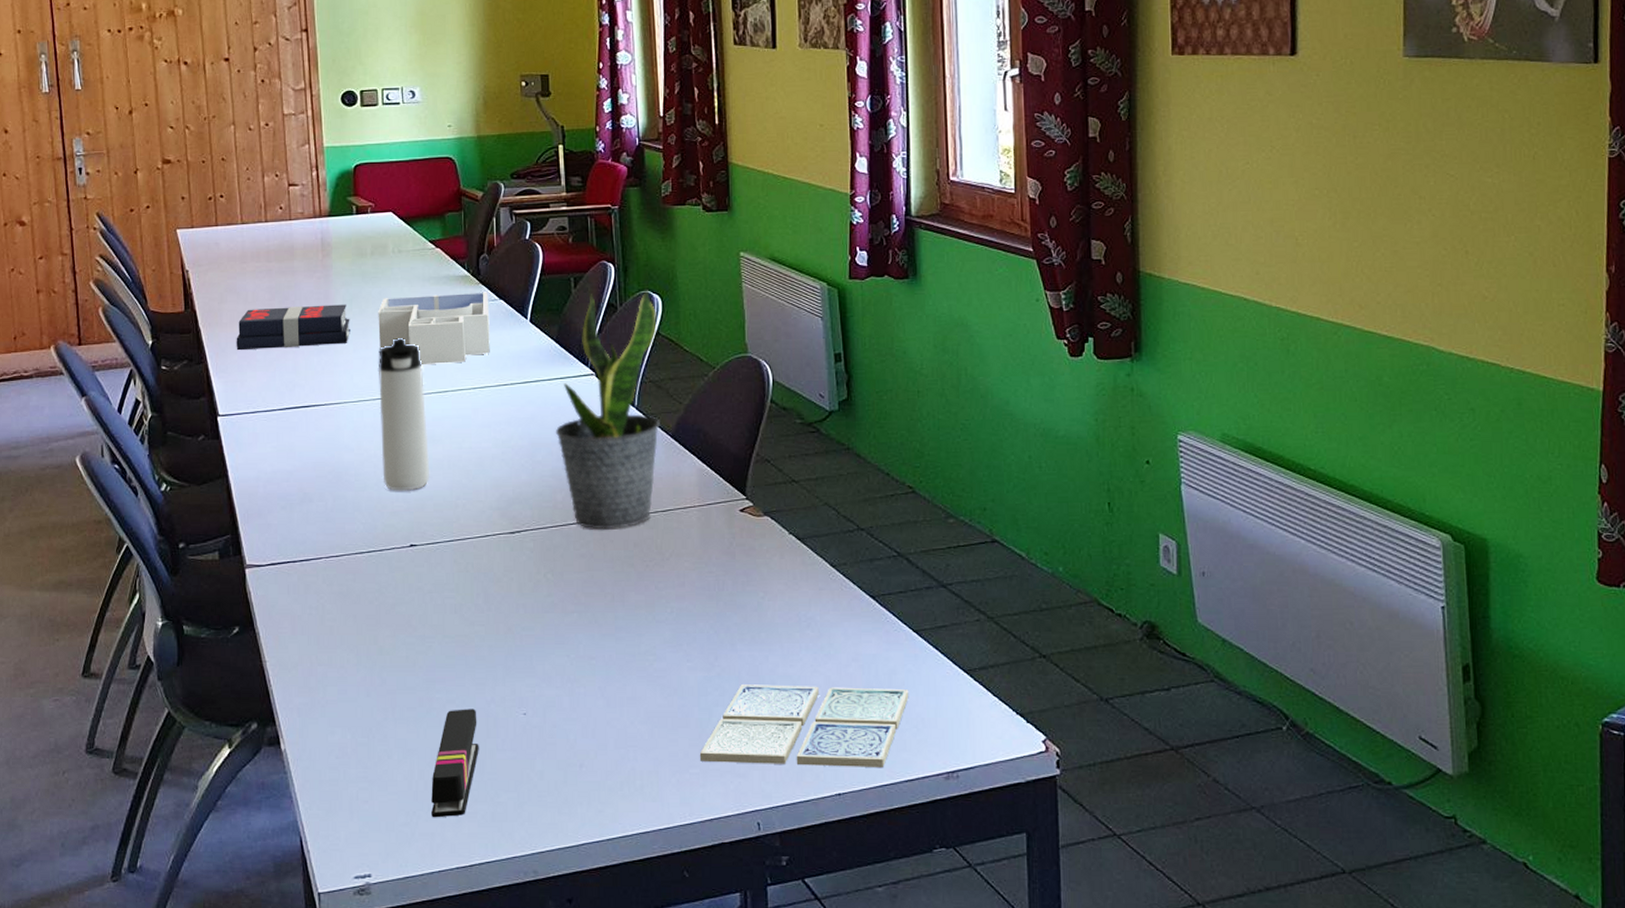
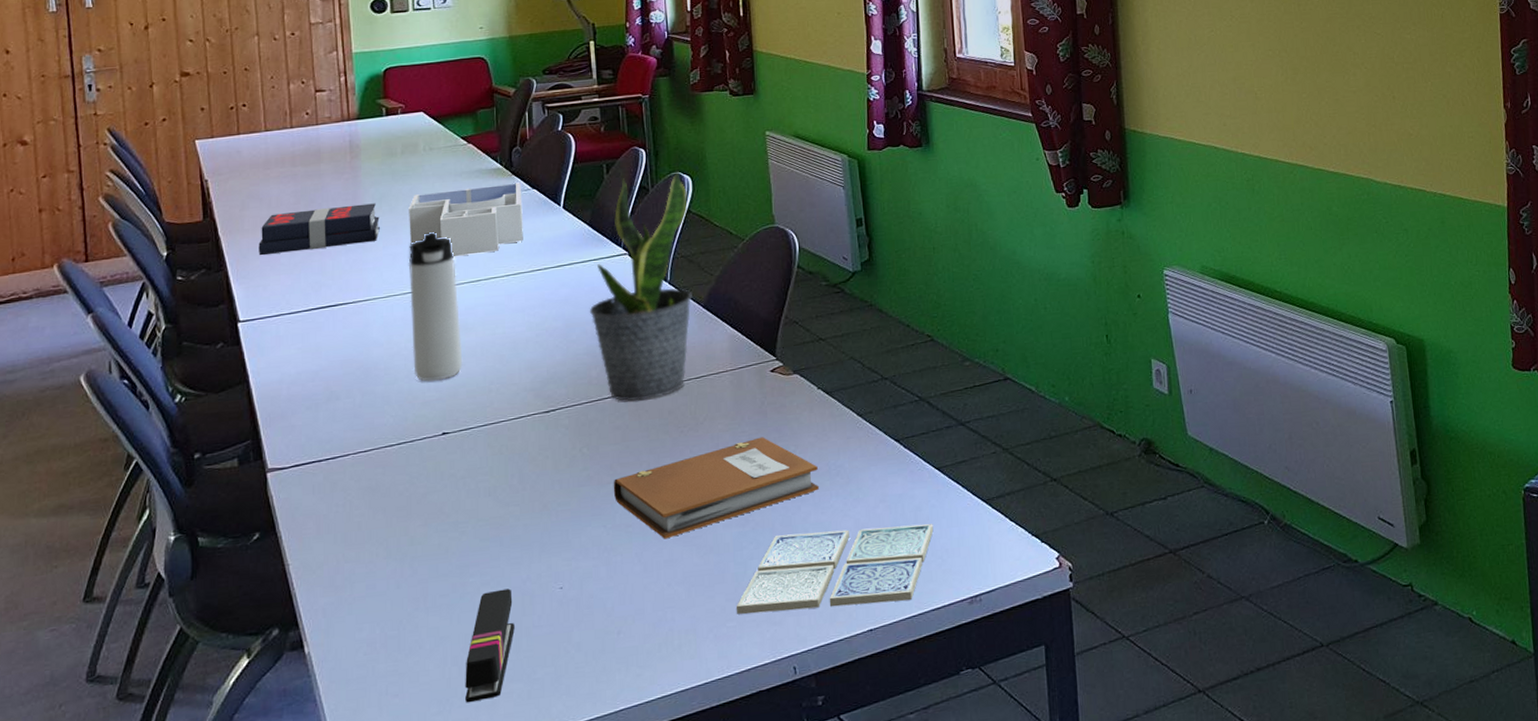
notebook: none [577,579,788,676] -> present [613,437,819,539]

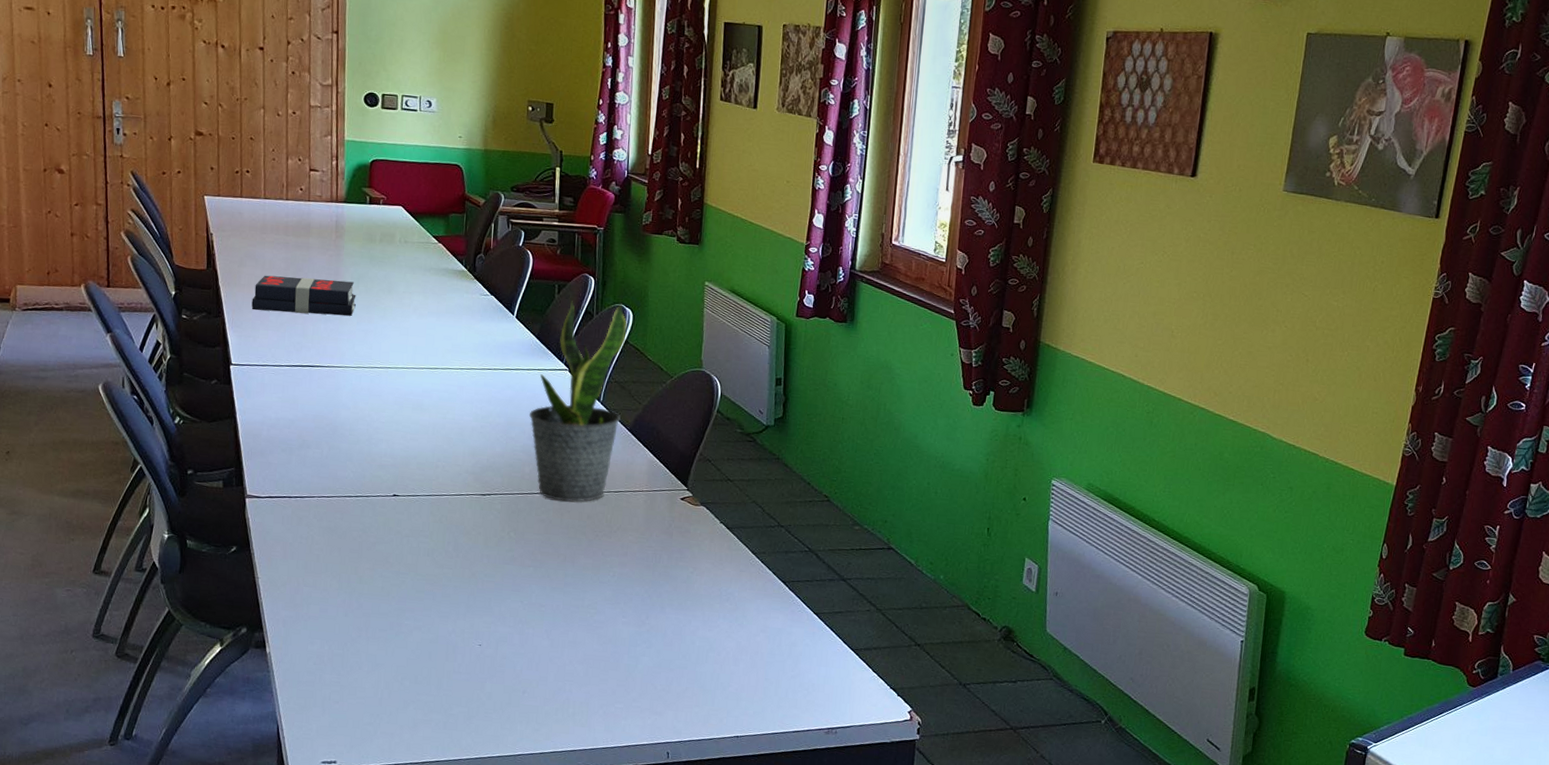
thermos bottle: present [408,232,463,382] -> none [374,317,418,449]
desk organizer: present [409,182,523,257] -> none [381,281,481,345]
stapler: present [465,588,515,703] -> none [392,635,439,722]
notebook: present [613,437,819,539] -> none [532,554,711,624]
drink coaster: present [736,524,934,614] -> none [624,641,805,720]

